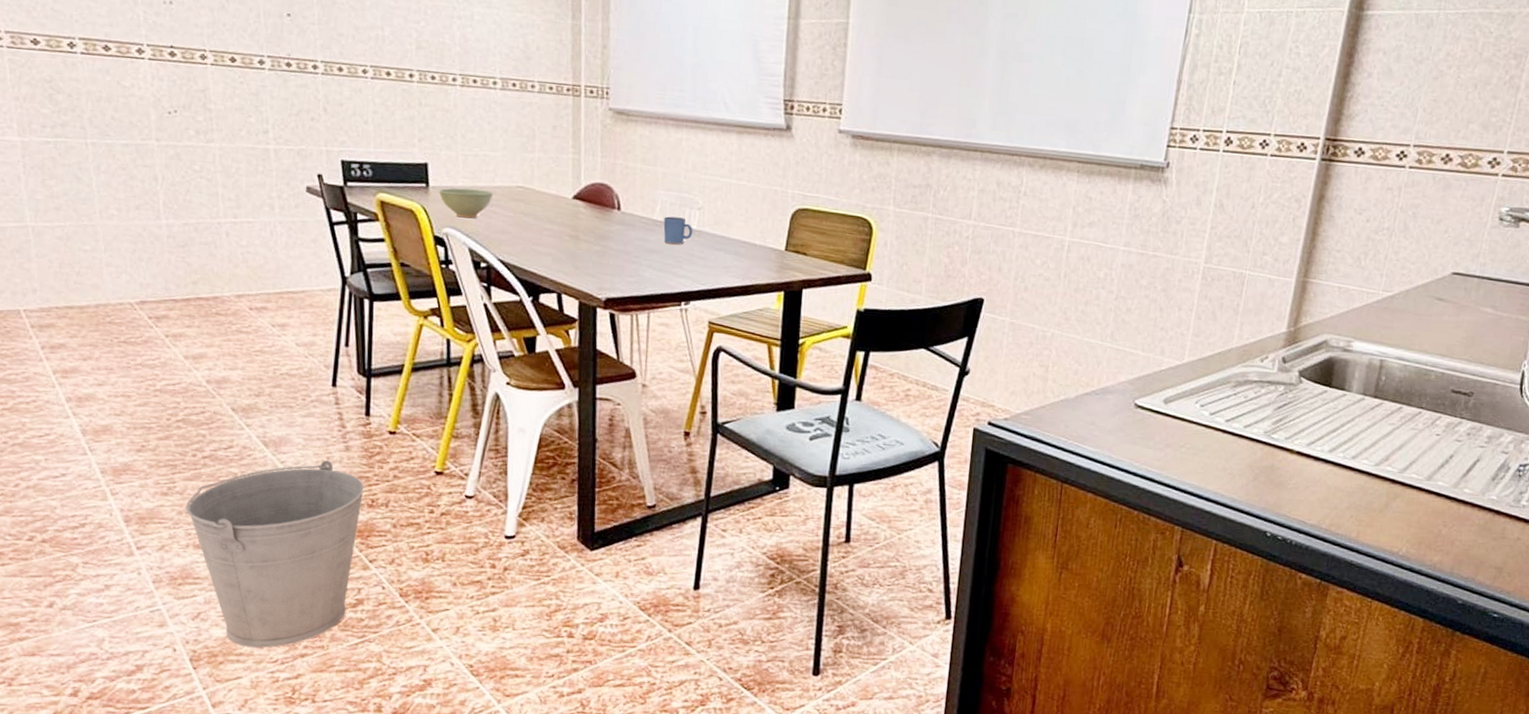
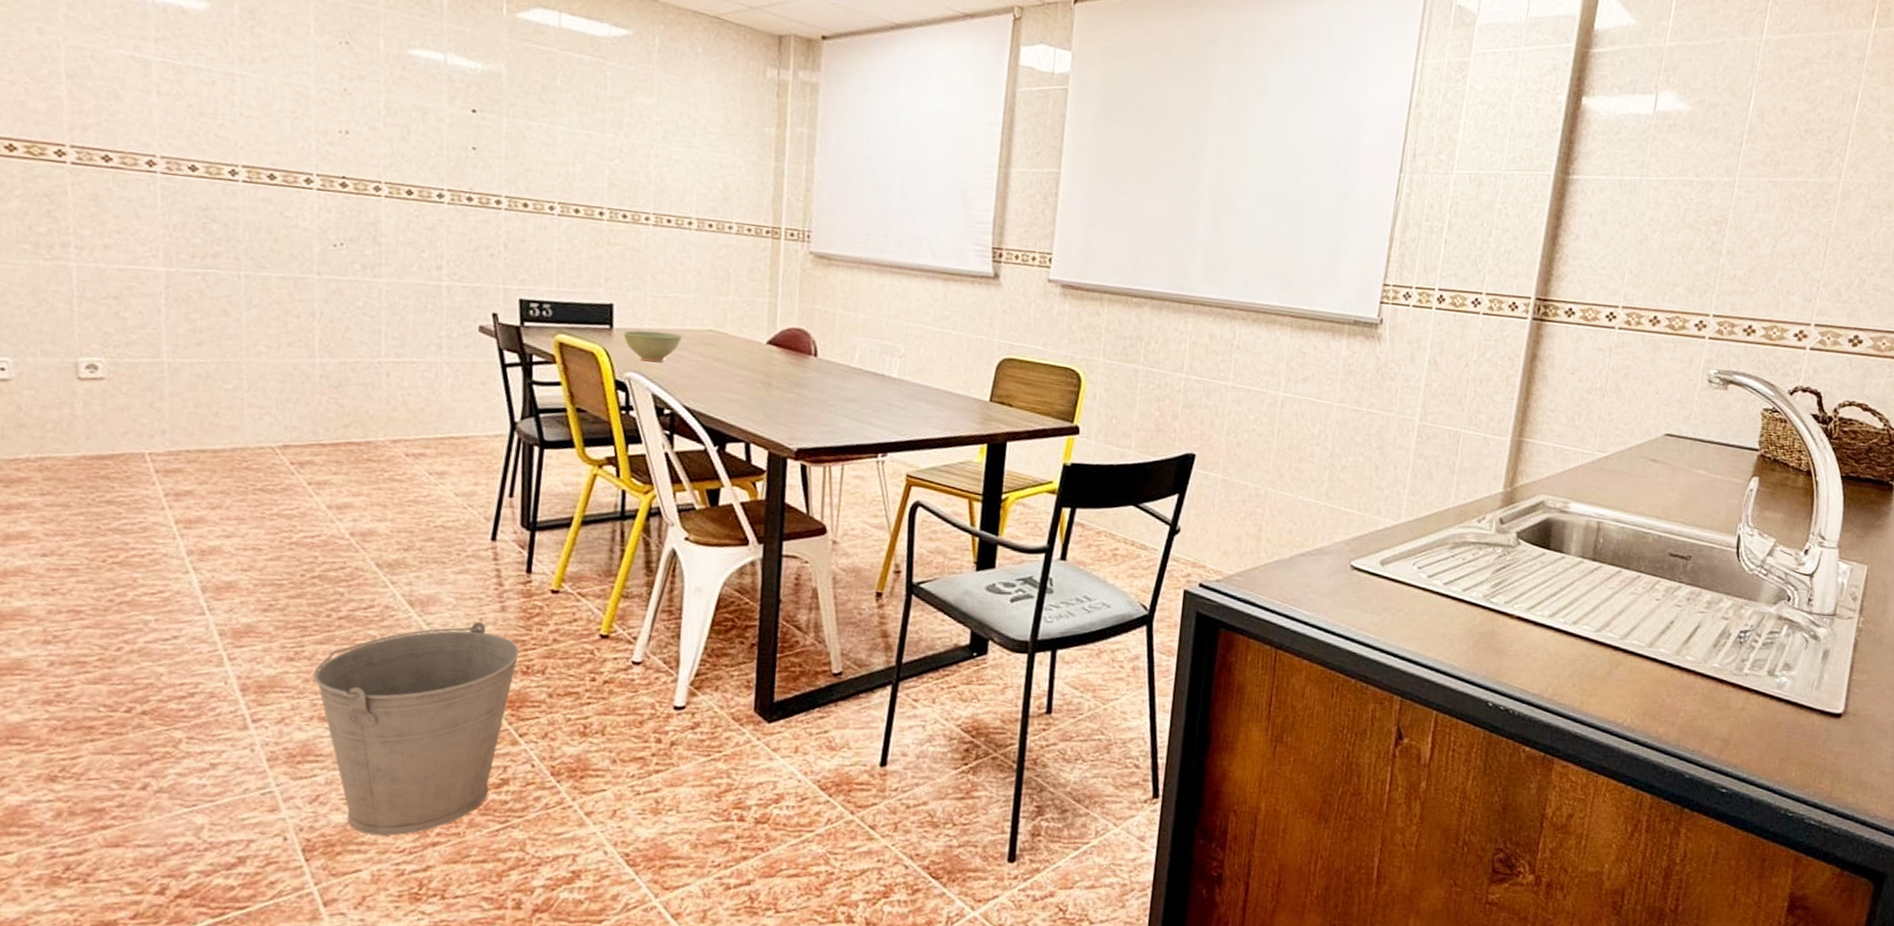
mug: present [663,216,693,245] -> none [862,364,894,394]

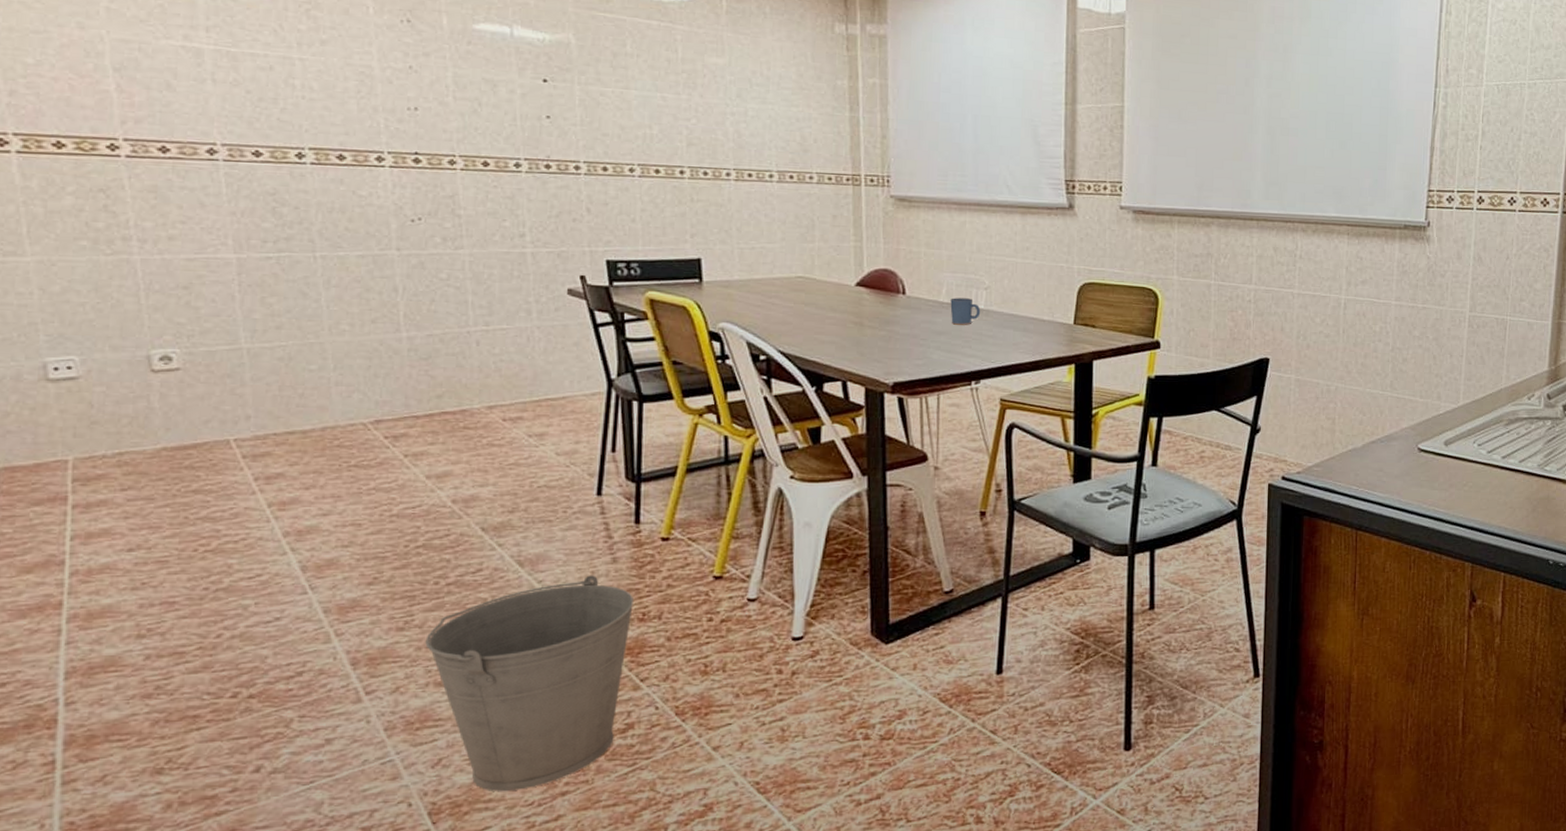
bowl: present [623,330,683,363] -> none [713,281,772,312]
mug: none [862,364,894,394] -> present [950,298,981,325]

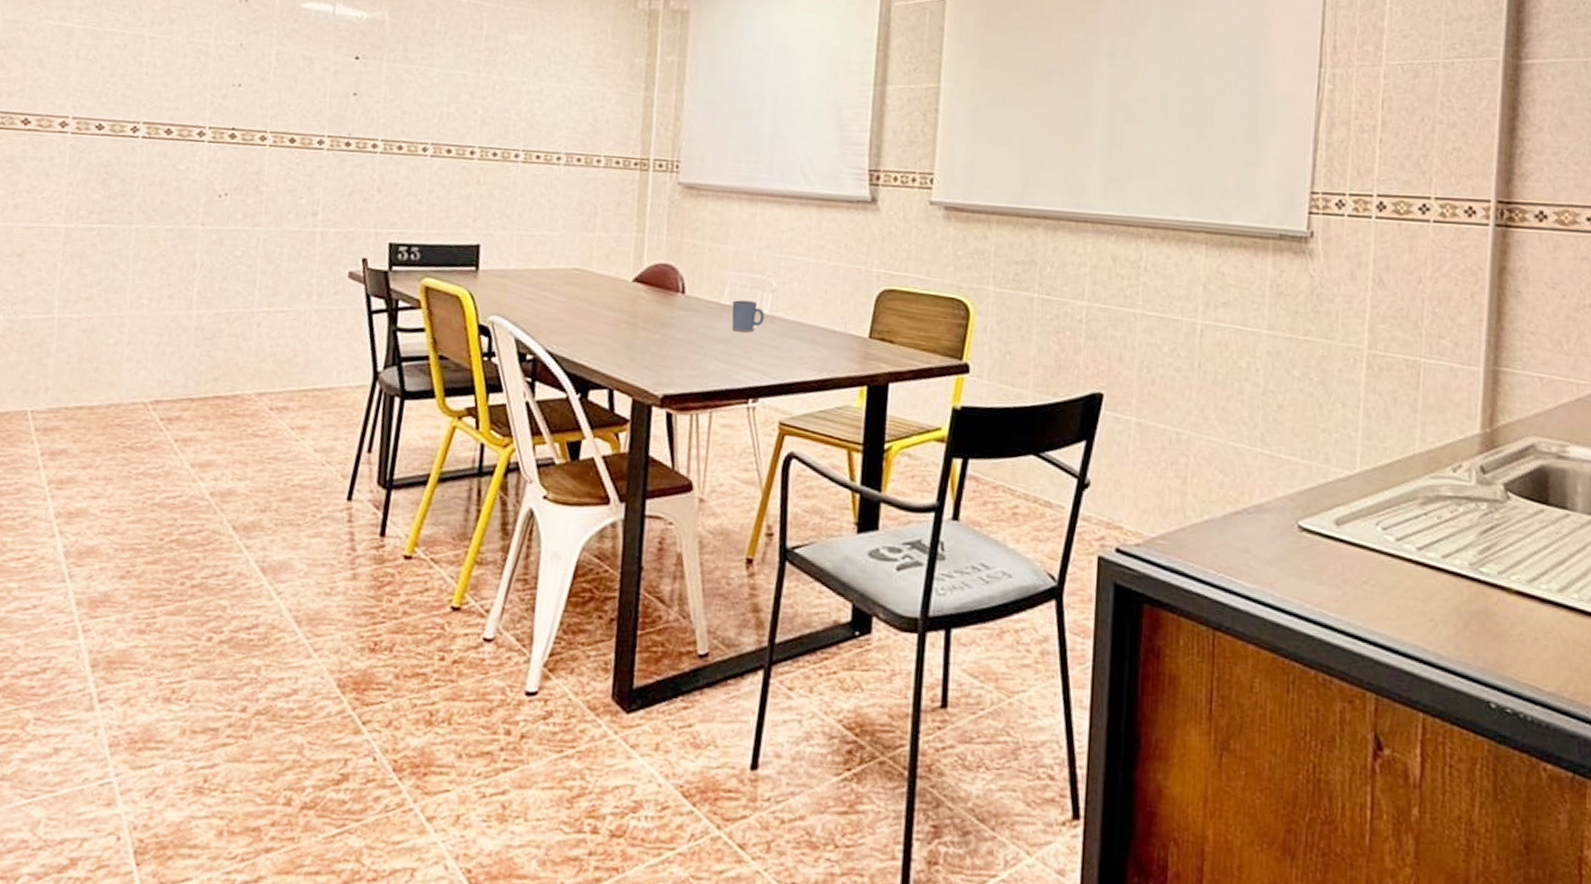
bucket: present [425,575,633,791] -> none [161,591,368,839]

